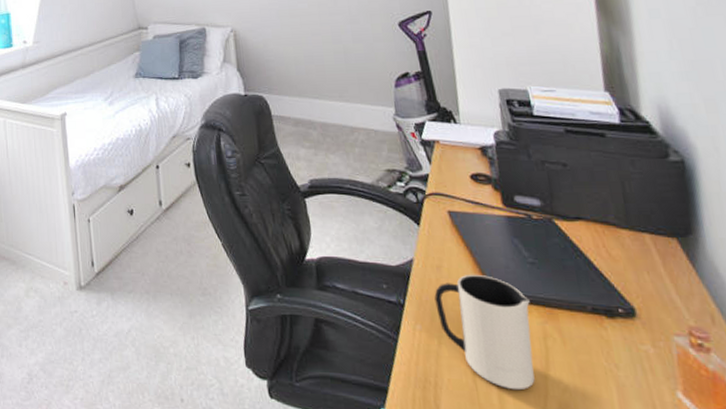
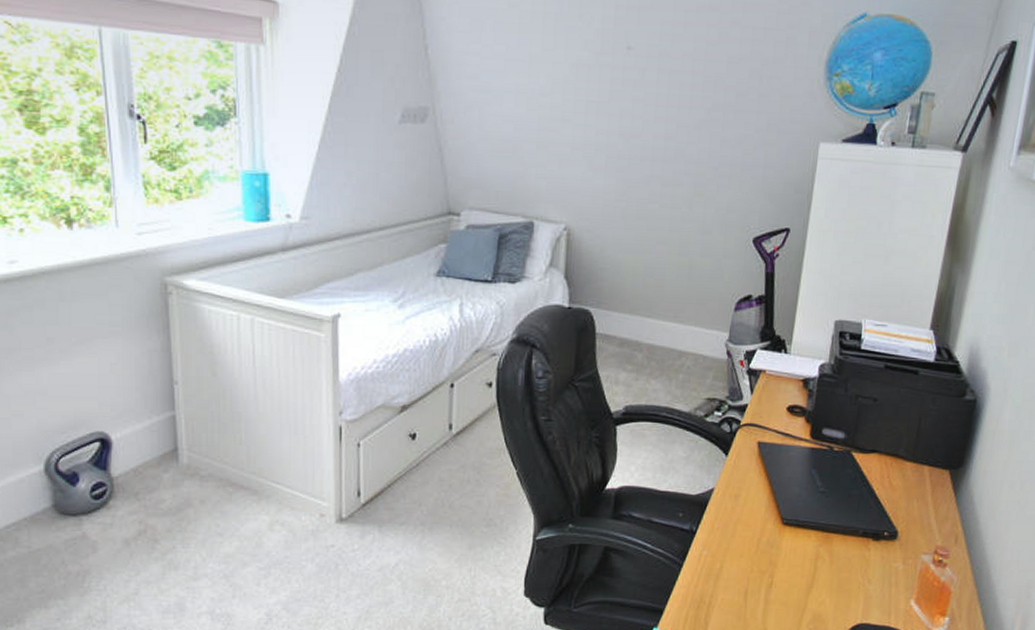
mug: present [434,274,535,390] -> none [725,502,812,604]

